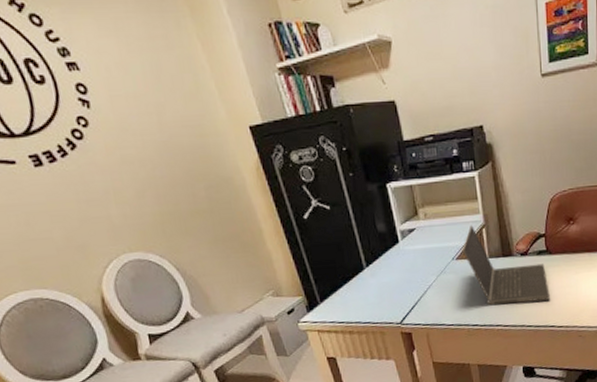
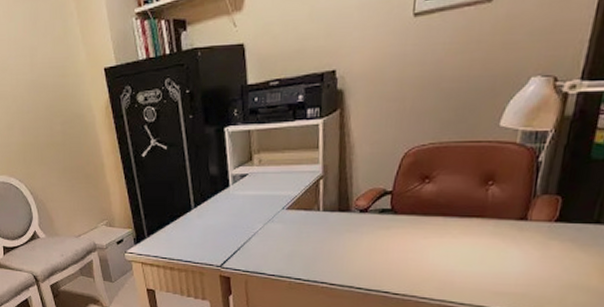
laptop computer: present [462,225,550,306] -> none [294,175,389,263]

